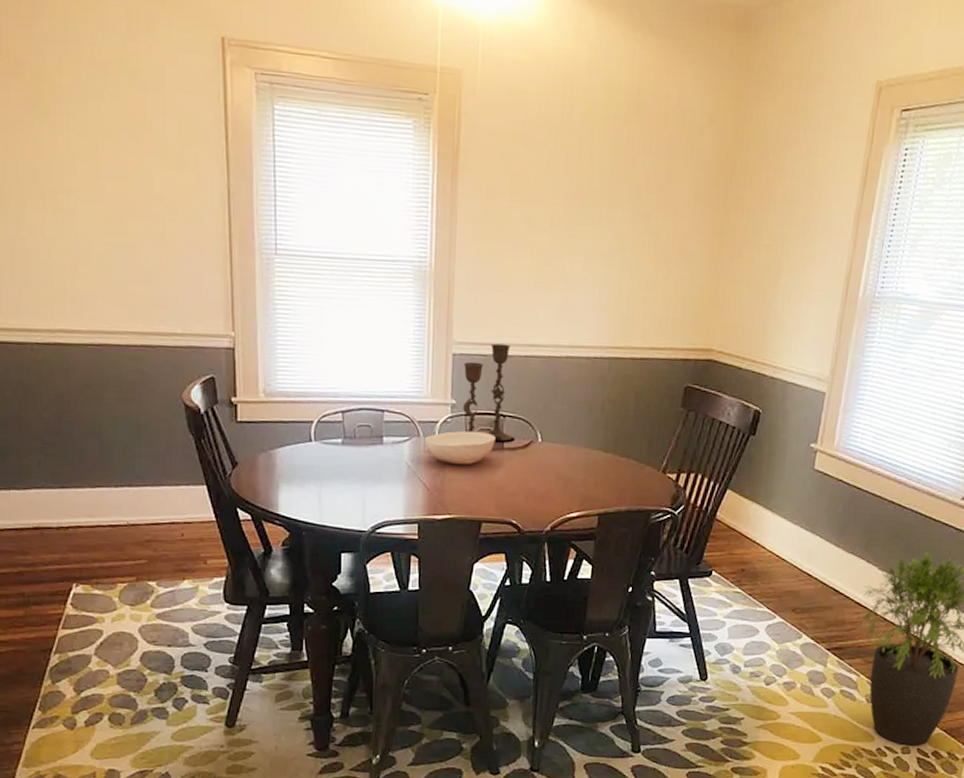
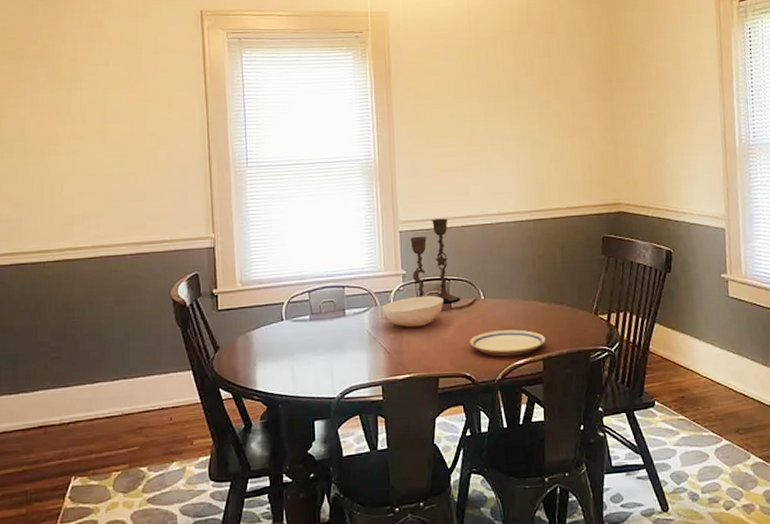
plate: none [520,478,605,508] -> present [470,329,546,357]

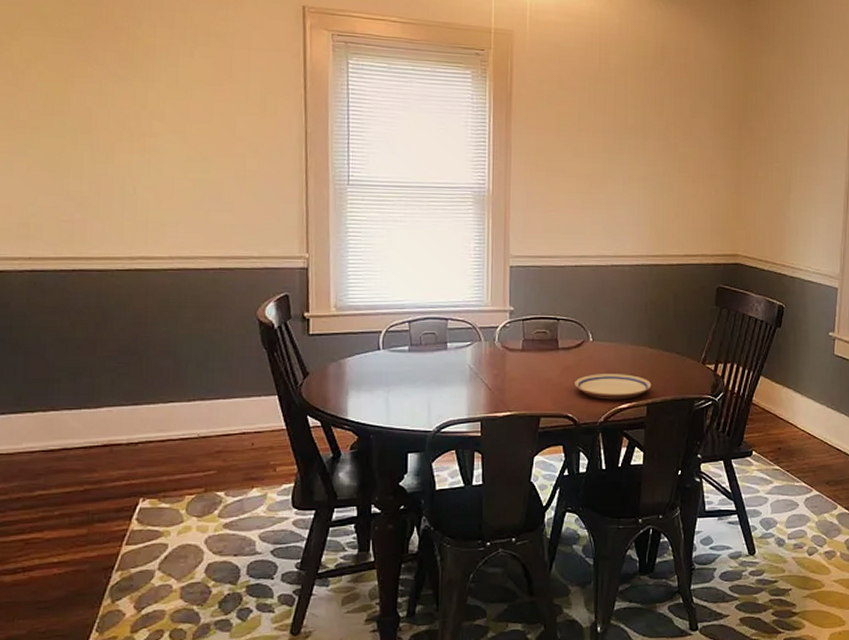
soup bowl: present [381,295,444,328] -> none [485,334,551,365]
candlestick: present [410,218,461,305] -> none [520,256,569,345]

